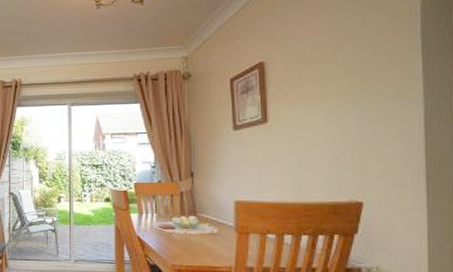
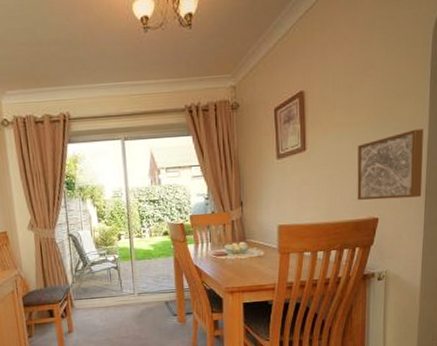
wall art: none [332,104,421,181] -> present [357,129,424,200]

